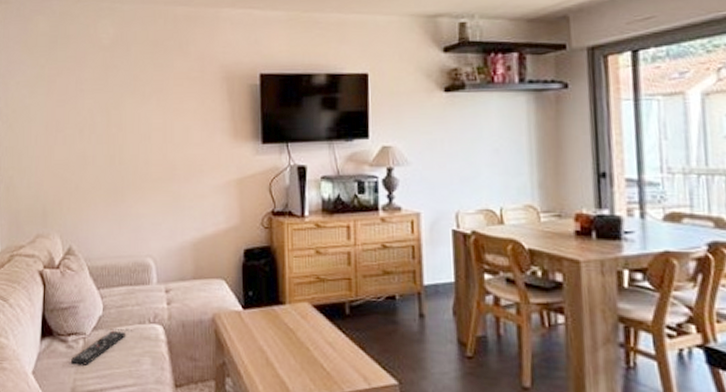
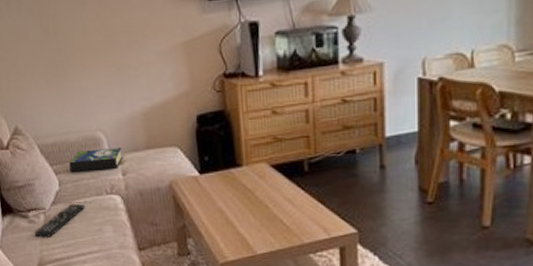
book: none [116,275,169,298] -> present [69,148,123,173]

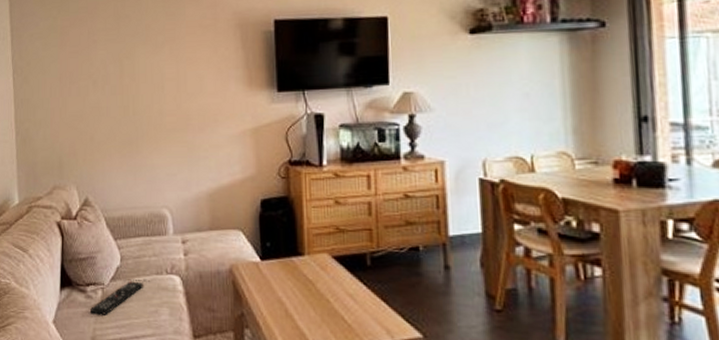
book: present [69,148,123,173] -> none [133,226,186,249]

